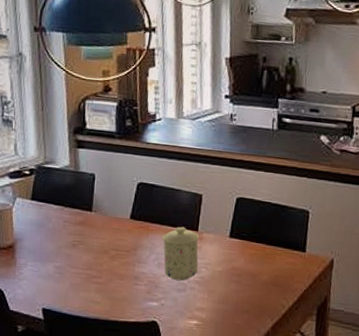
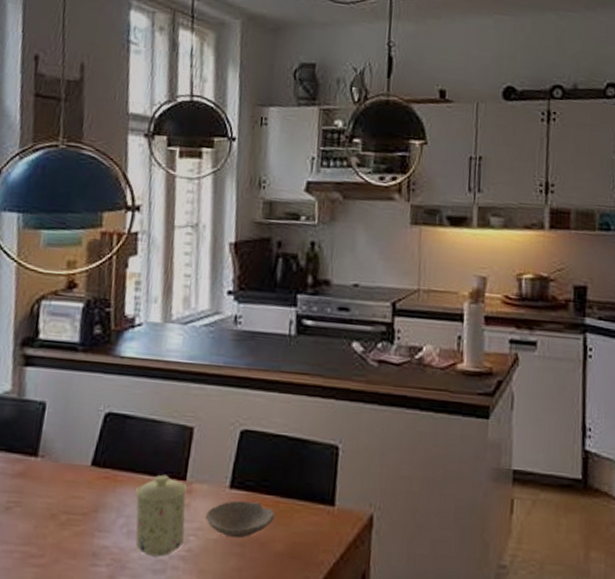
bowl: none [212,246,263,271] -> present [204,500,276,539]

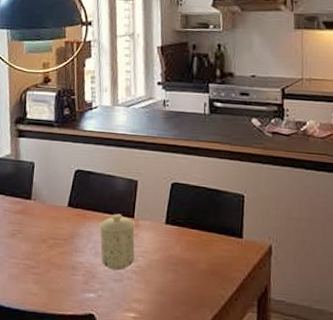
bowl: present [204,500,276,539] -> none [148,233,199,260]

